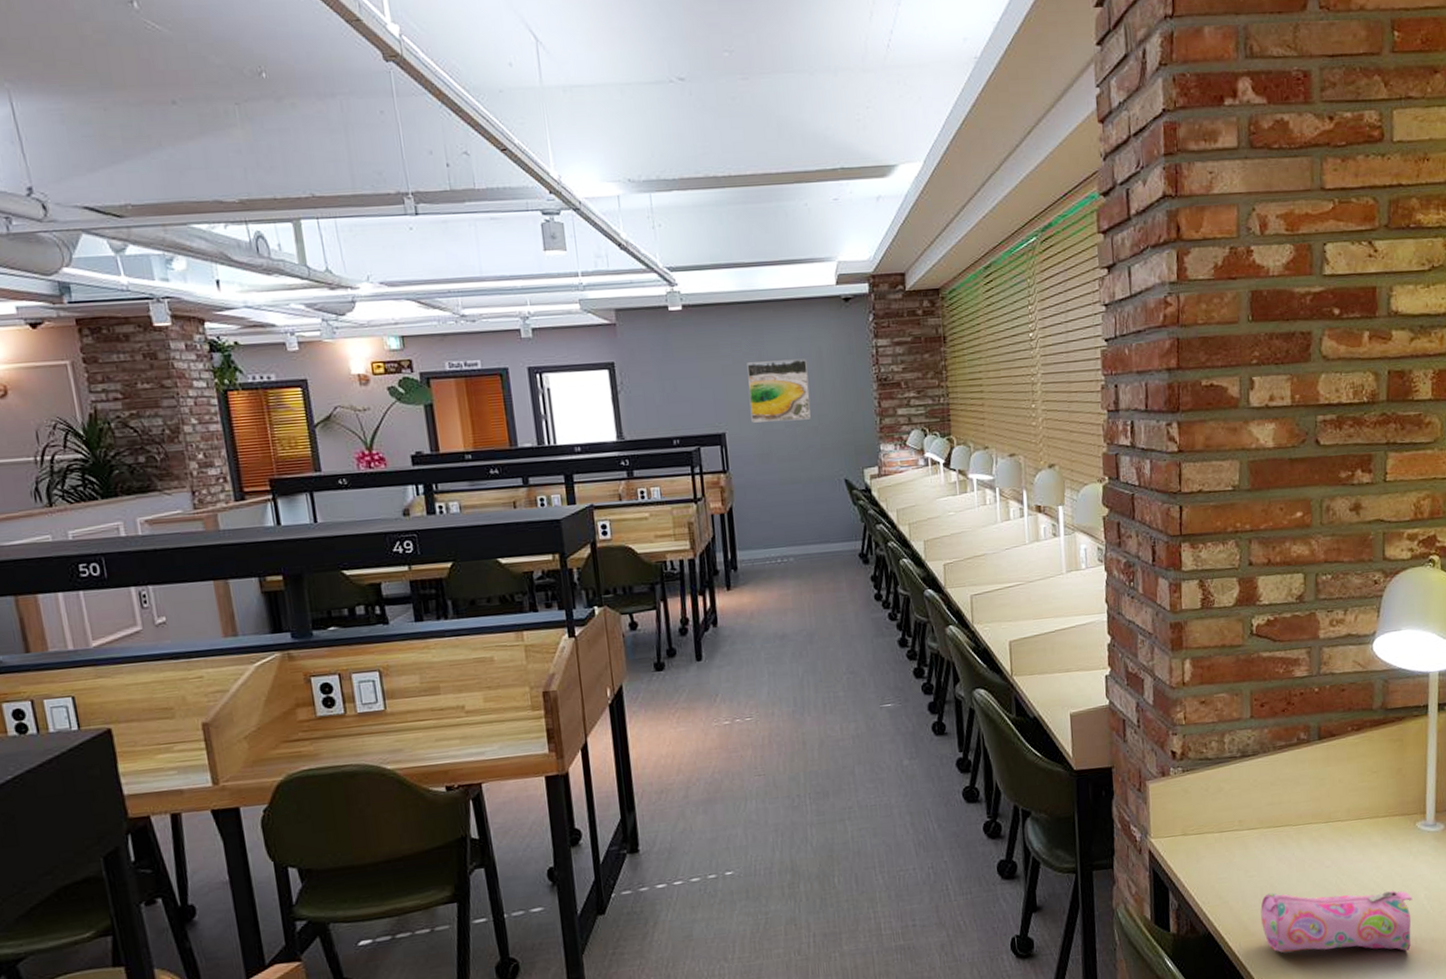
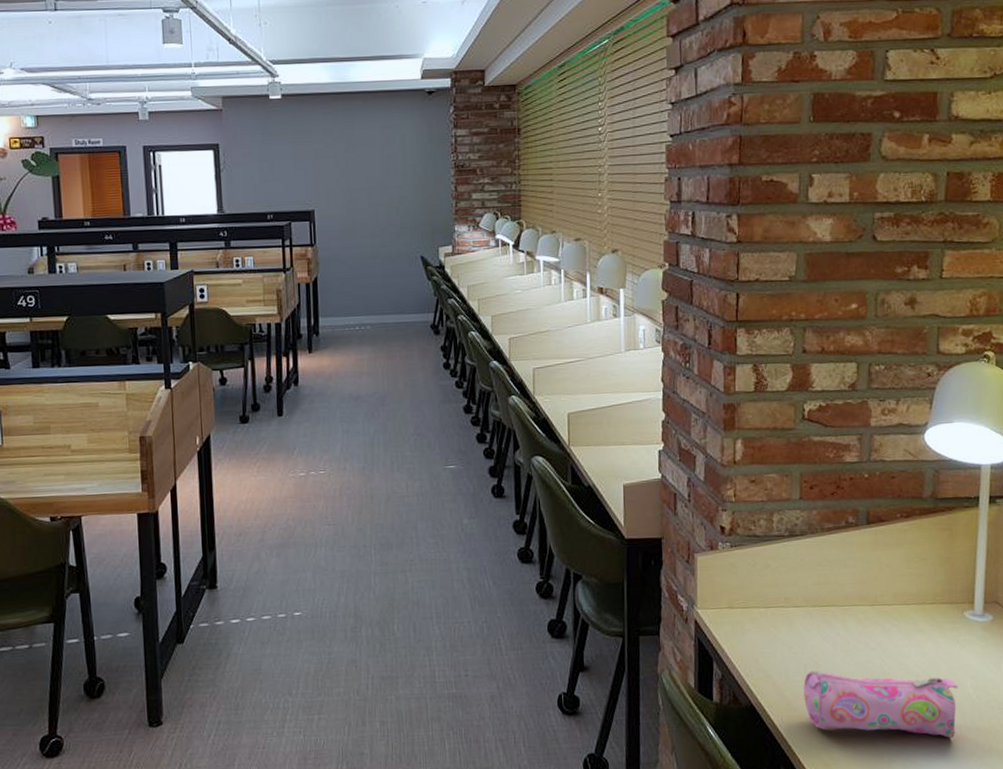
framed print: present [747,359,811,423] -> none [337,145,393,202]

